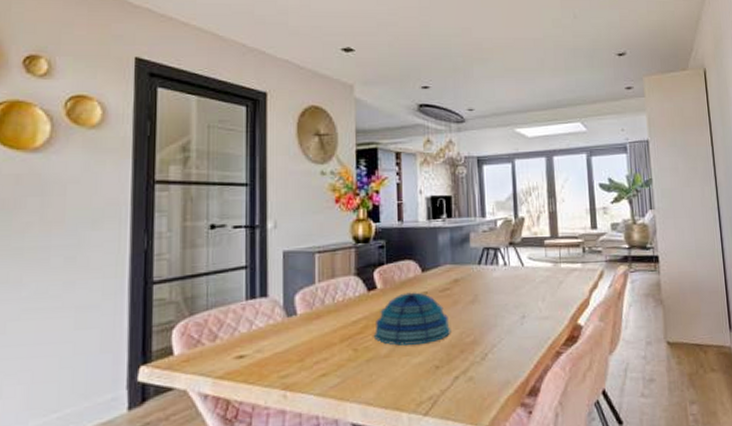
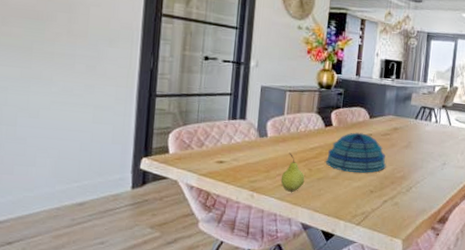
fruit: none [319,331,350,384] -> present [280,152,305,192]

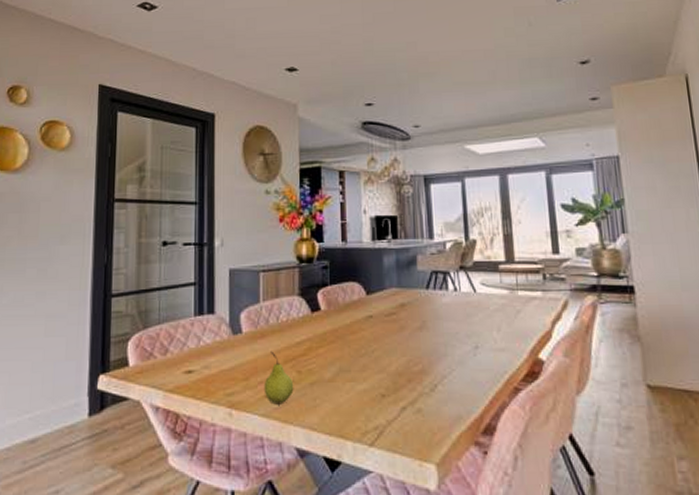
decorative bowl: present [325,132,387,174] -> none [317,315,398,372]

